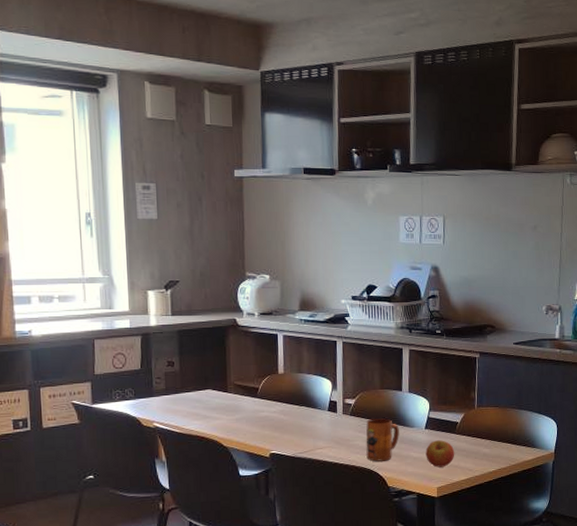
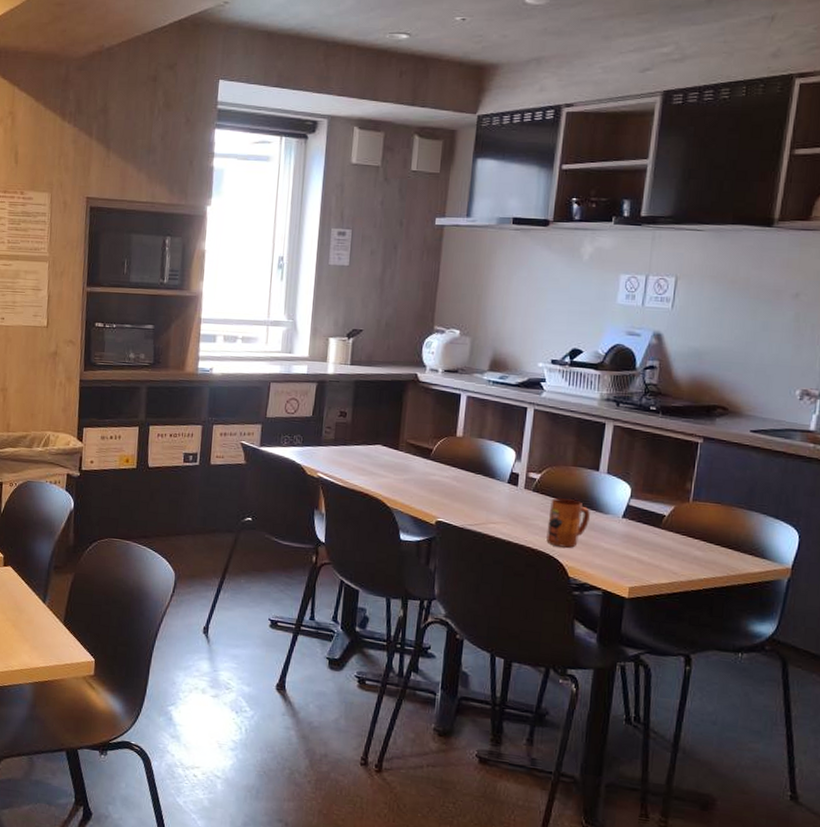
apple: present [425,440,455,468] -> none [619,532,657,565]

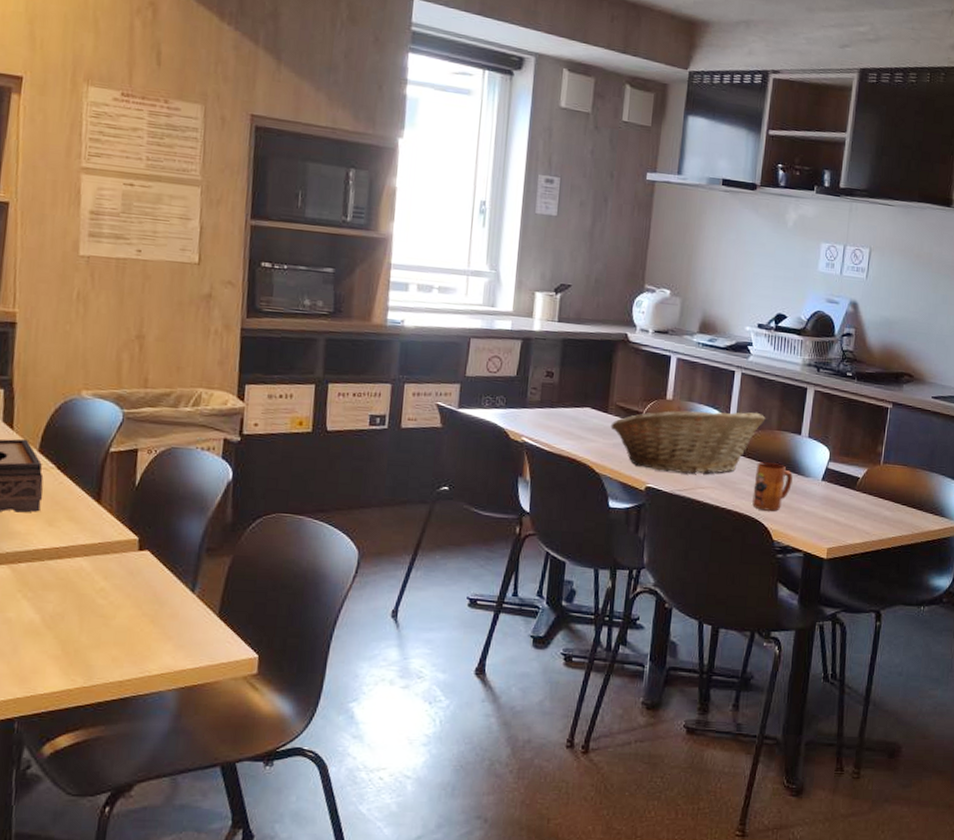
fruit basket: none [401,443,560,510] -> present [610,406,766,475]

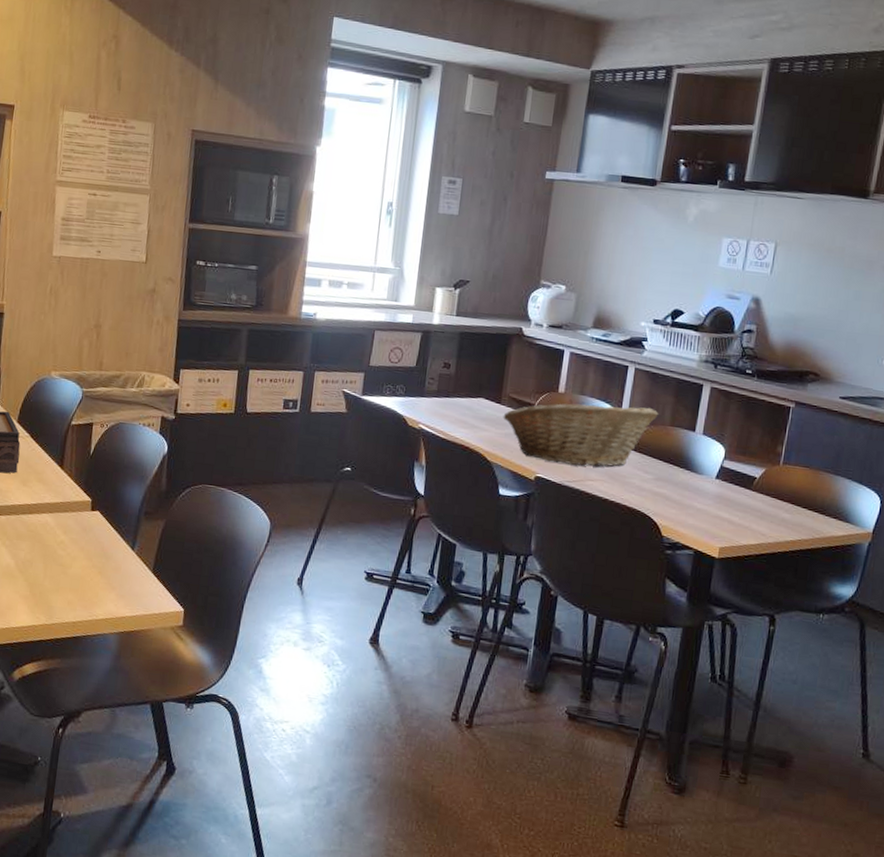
mug: present [752,462,793,511] -> none [642,457,685,507]

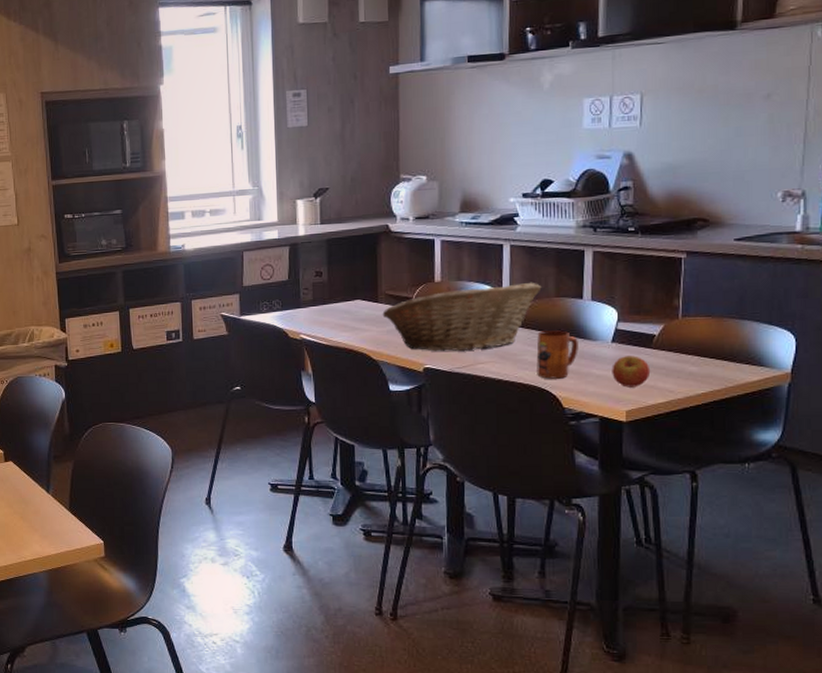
mug: none [642,457,685,507] -> present [536,330,578,379]
apple: none [711,494,748,526] -> present [612,356,651,388]

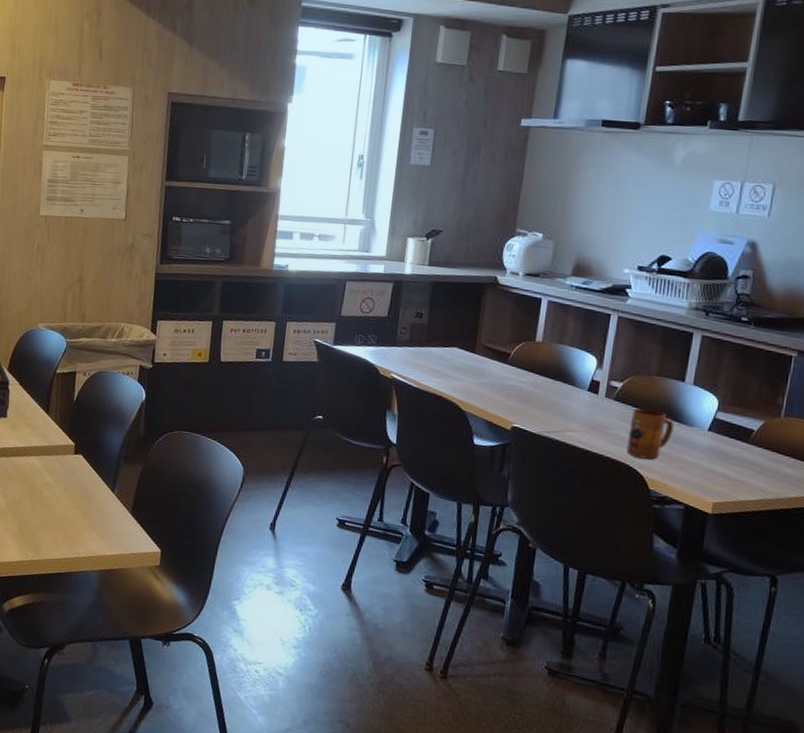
fruit basket: present [382,282,542,351] -> none [477,348,644,418]
apple: present [612,356,651,388] -> none [703,447,745,481]

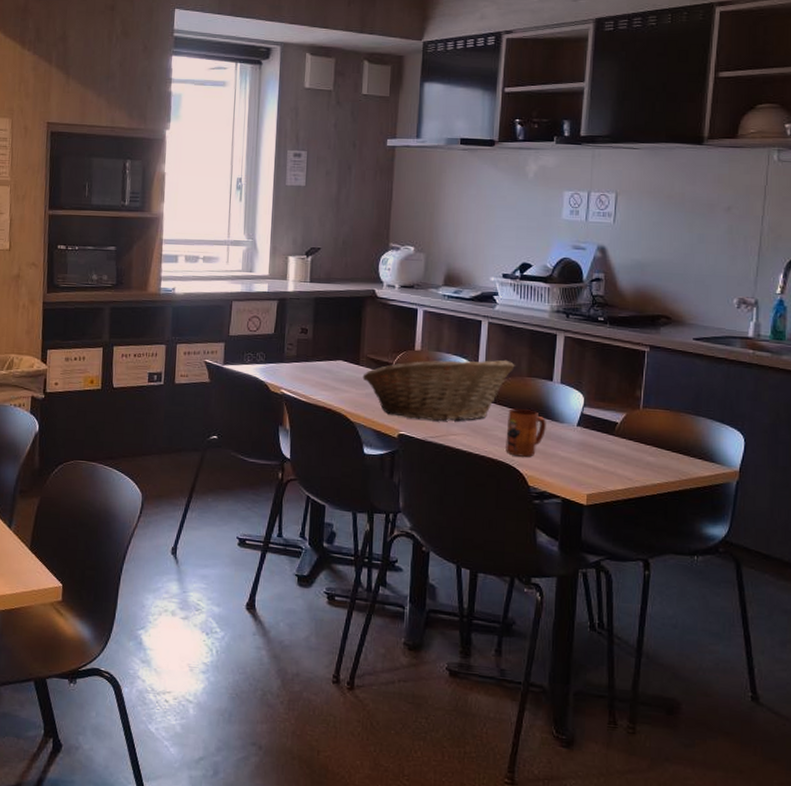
fruit basket: none [477,348,644,418] -> present [362,356,515,422]

